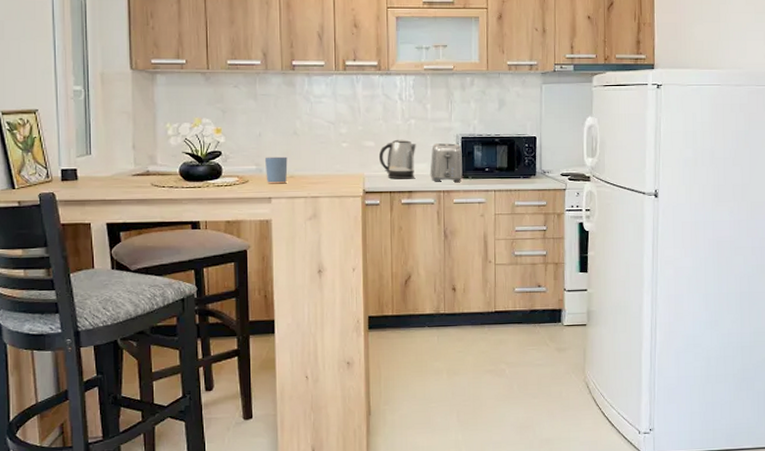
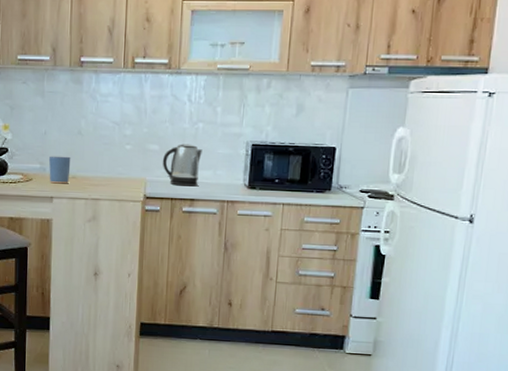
toaster: present [430,143,463,183] -> none [214,150,251,193]

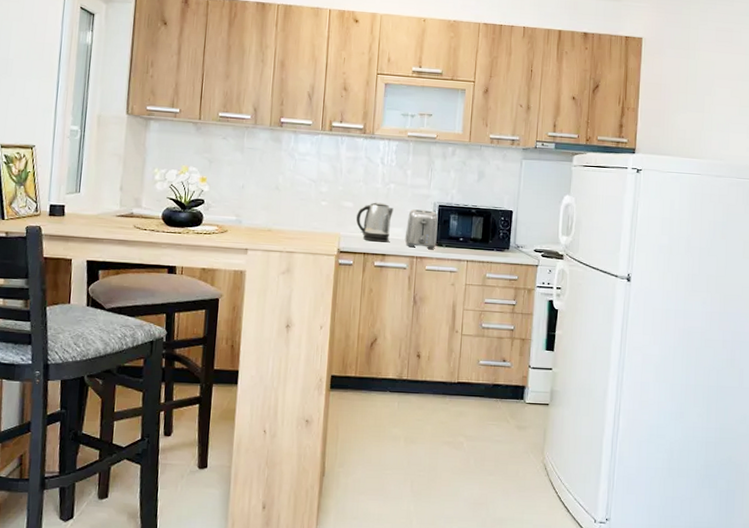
mug: present [48,156,71,184] -> none [244,209,267,237]
toaster: none [214,150,251,193] -> present [404,209,438,250]

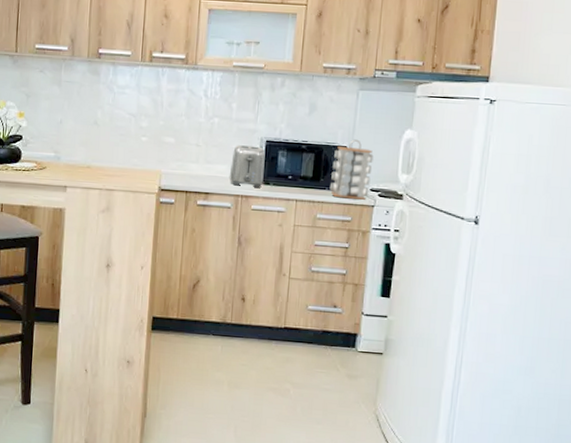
kettle: present [355,202,394,243] -> none [177,137,218,180]
spice rack: none [497,204,537,261] -> present [329,139,374,201]

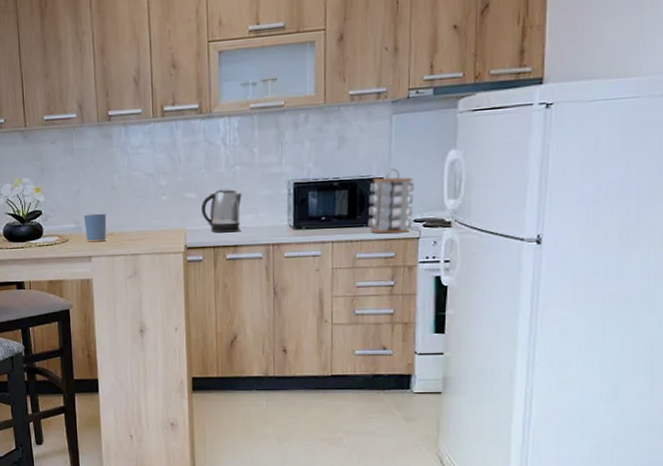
mug: none [63,145,86,174] -> present [83,213,107,243]
kettle: none [177,137,218,180] -> present [200,188,242,233]
toaster: present [229,145,265,189] -> none [257,190,295,235]

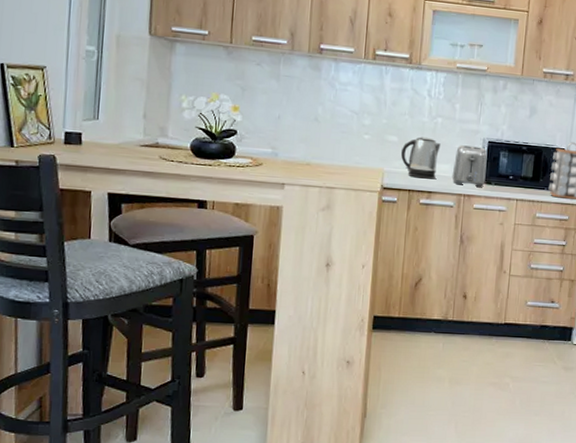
mug: present [83,213,107,243] -> none [281,141,306,171]
toaster: none [257,190,295,235] -> present [451,145,488,188]

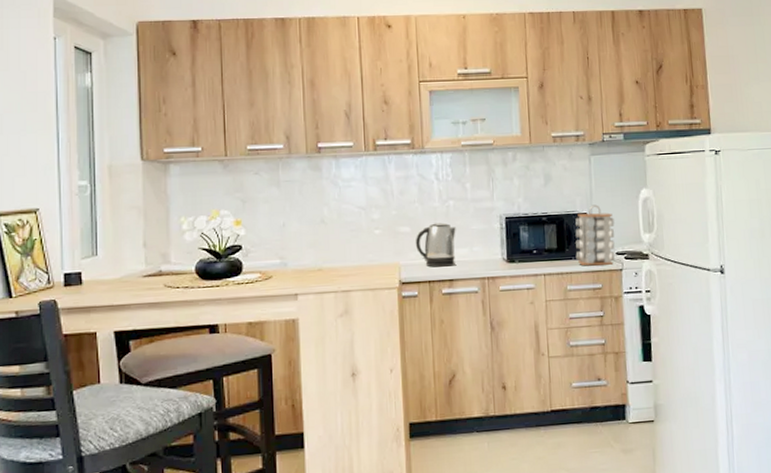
toaster: present [451,145,488,188] -> none [472,224,508,268]

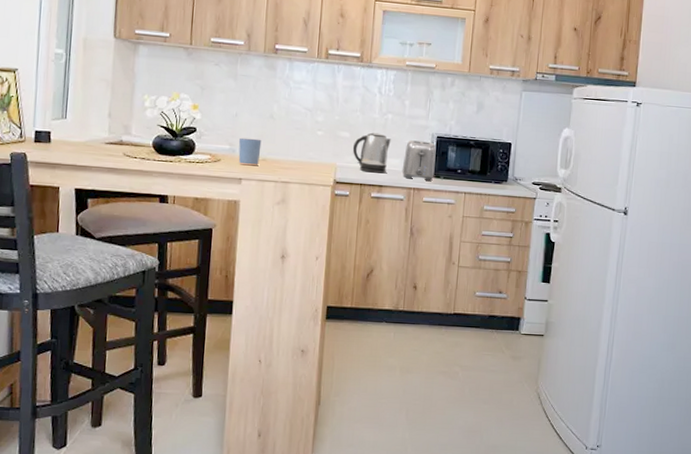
mug: none [289,247,315,279] -> present [238,137,262,166]
toaster: none [472,224,508,268] -> present [402,140,436,182]
spice rack: present [575,204,615,267] -> none [495,136,535,193]

